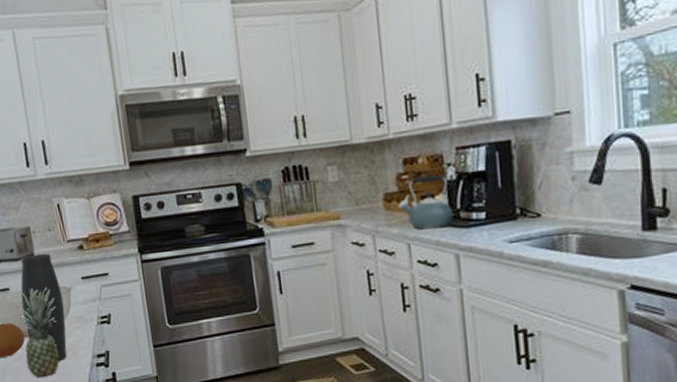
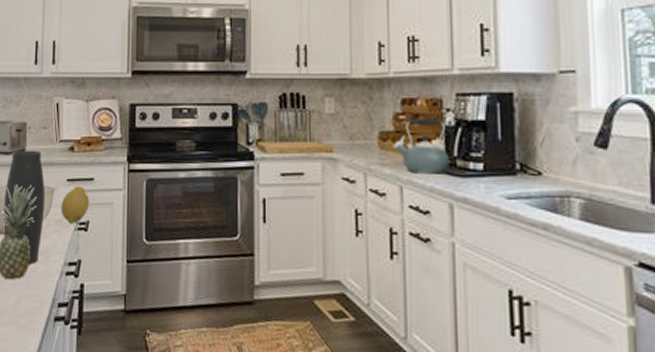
fruit: none [79,282,108,318] -> present [61,185,90,223]

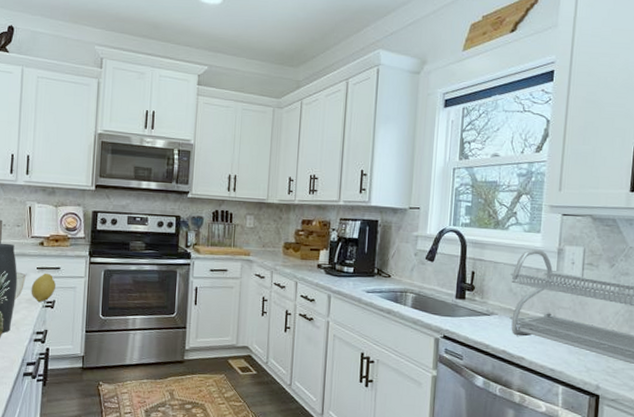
kettle: present [393,118,451,174] -> none [293,234,332,274]

